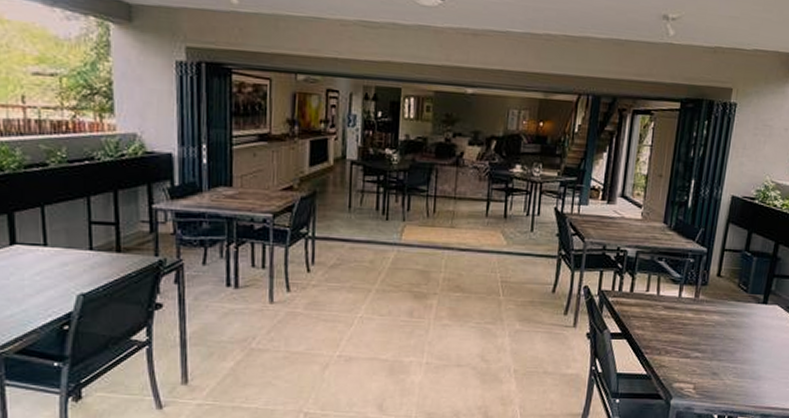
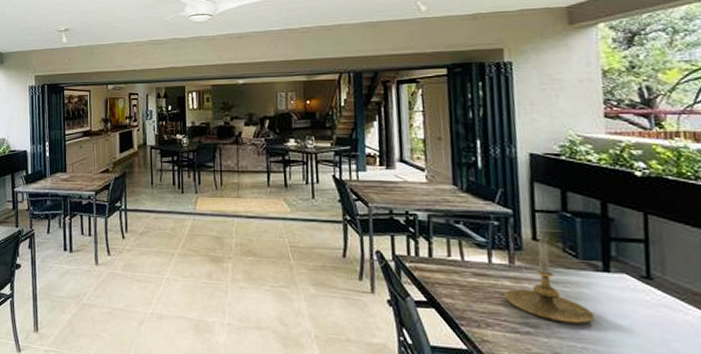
candle holder: none [684,275,748,348] -> present [503,239,595,324]

